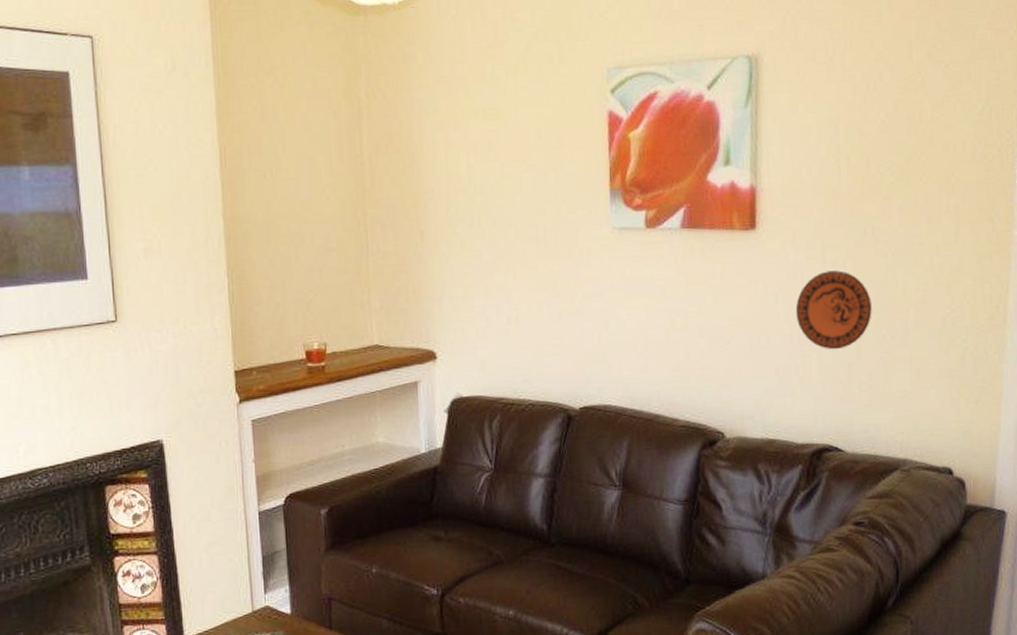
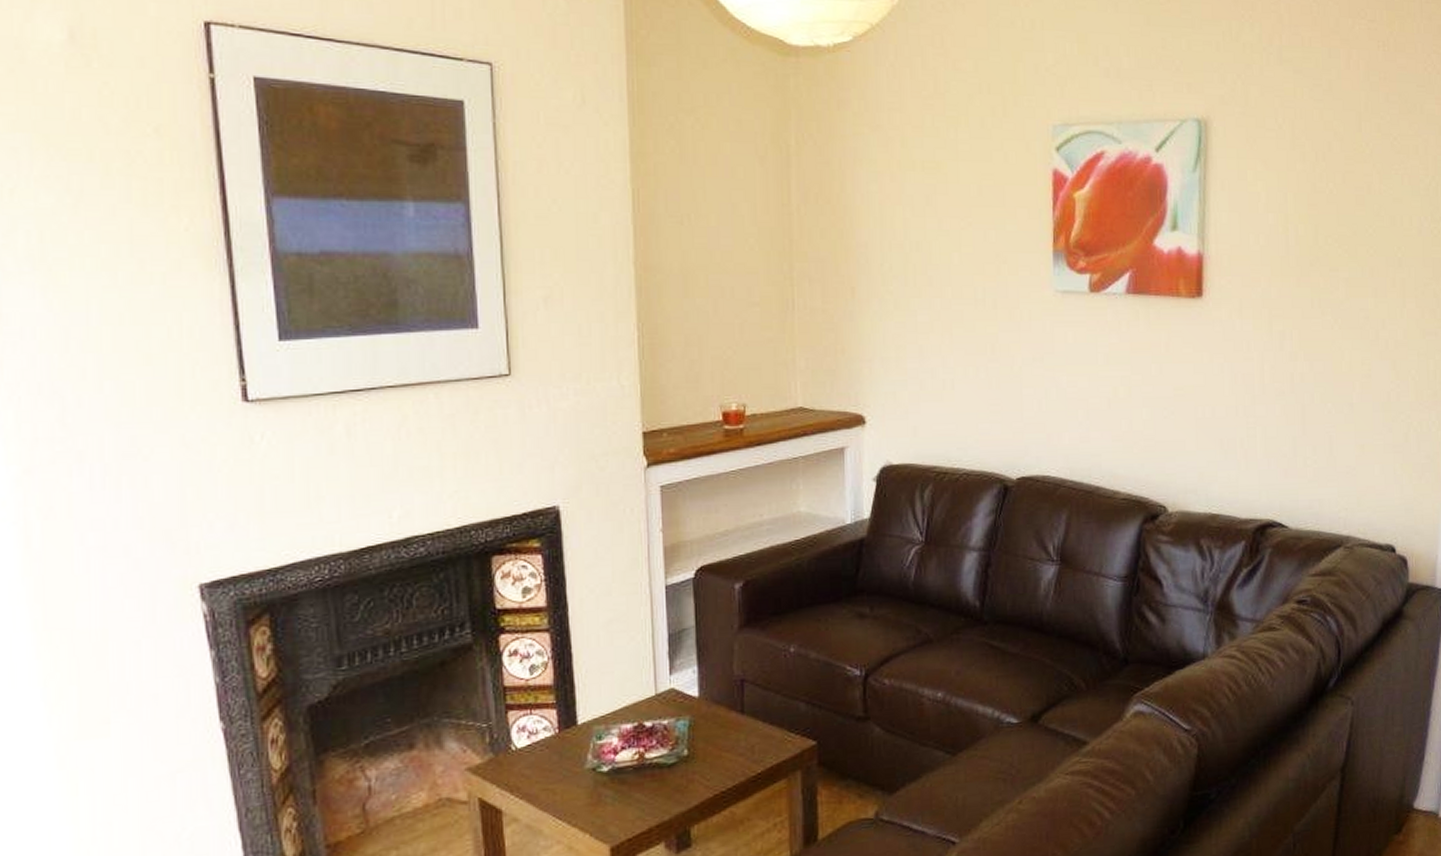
decorative plate: present [795,270,872,350] -> none [1241,342,1318,423]

